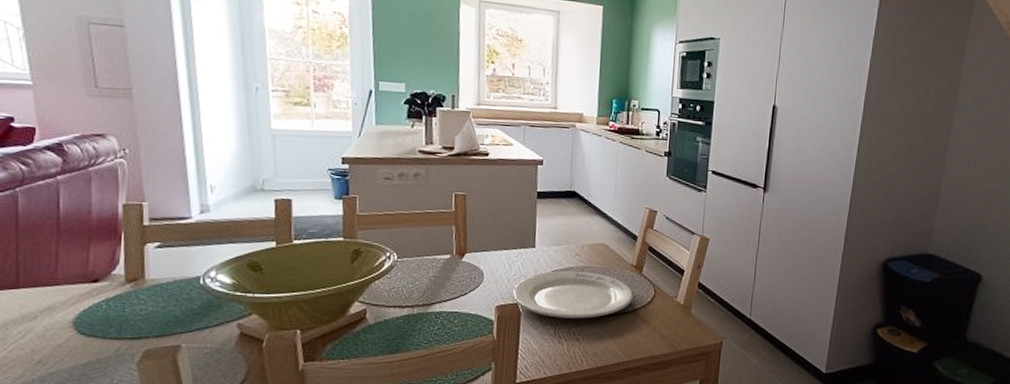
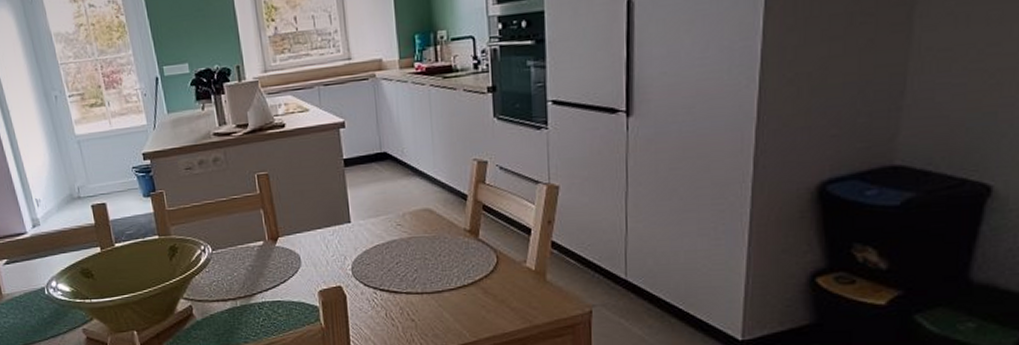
plate: present [512,270,634,319] -> none [333,242,472,299]

